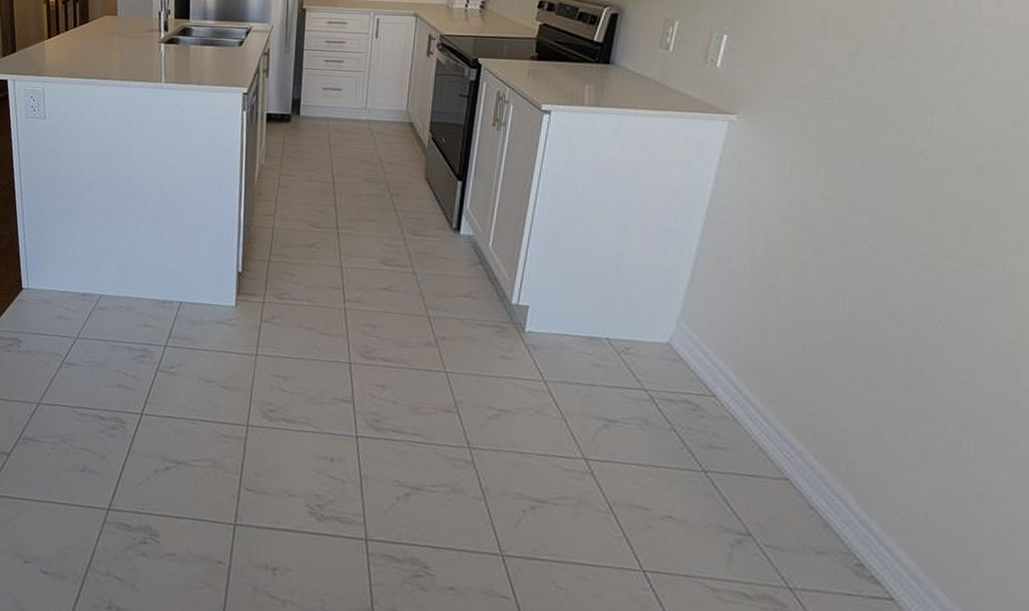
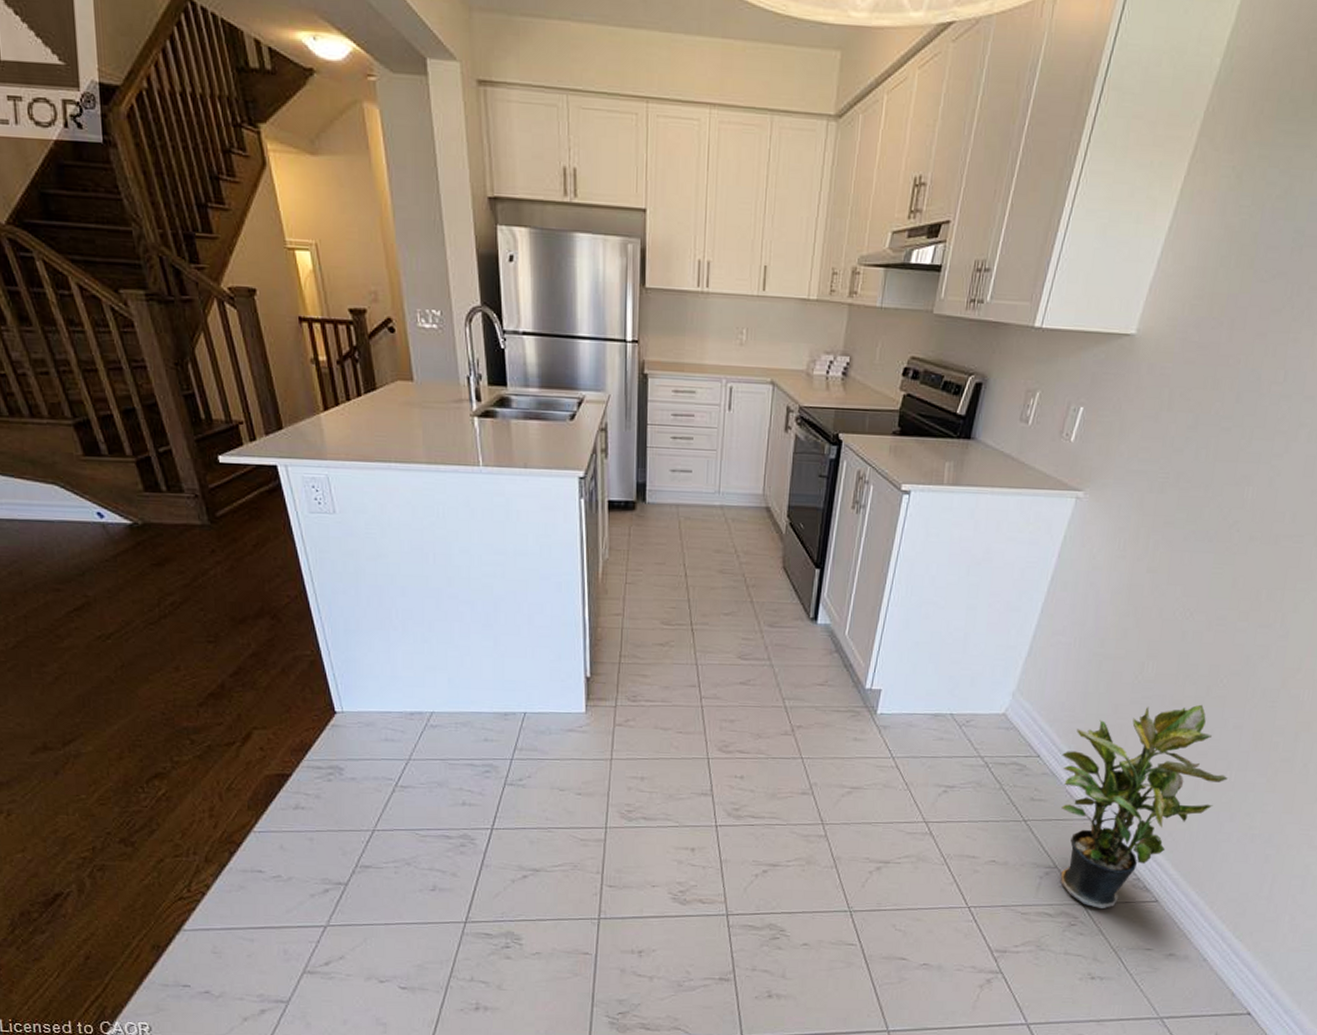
potted plant: none [743,349,965,599] -> present [1060,704,1228,908]

